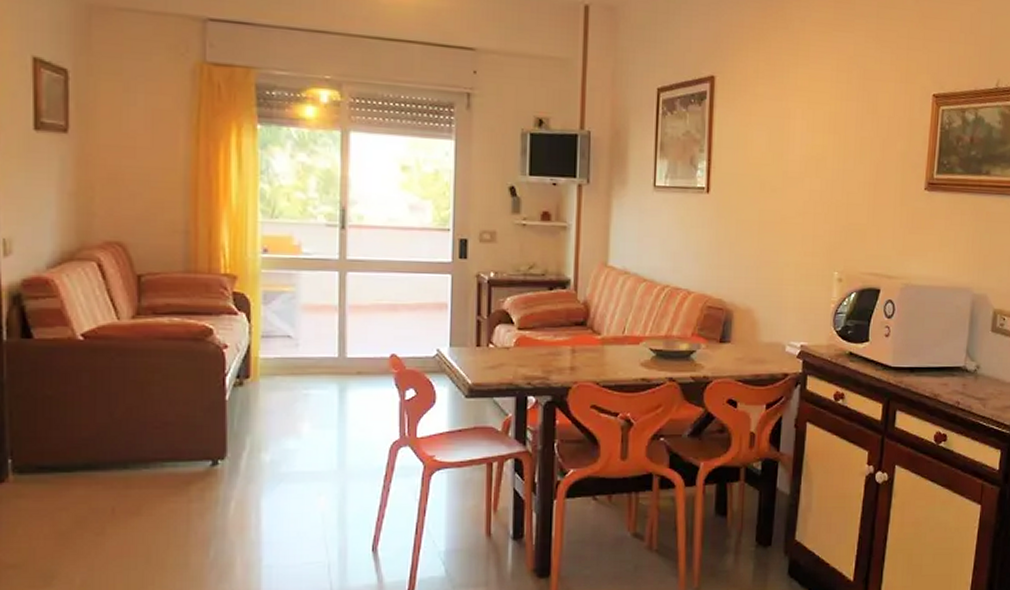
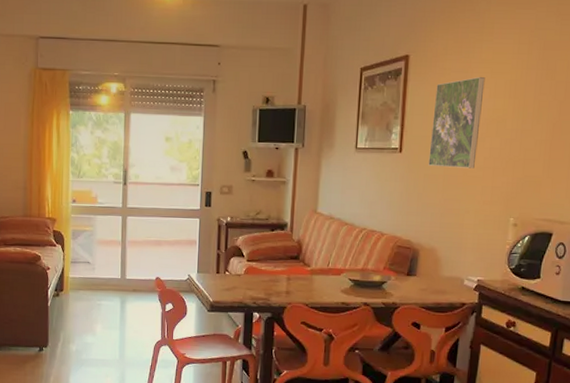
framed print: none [741,105,802,214] -> present [428,76,485,169]

